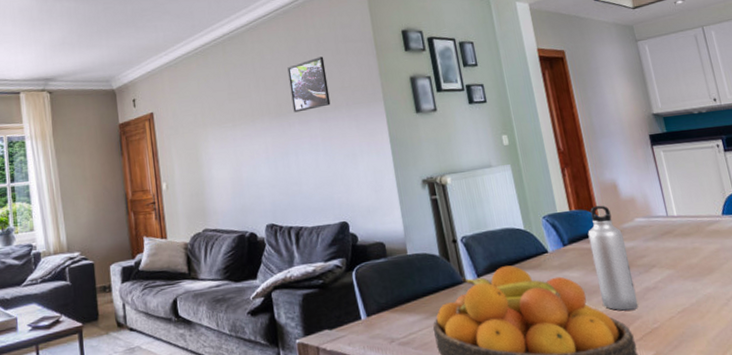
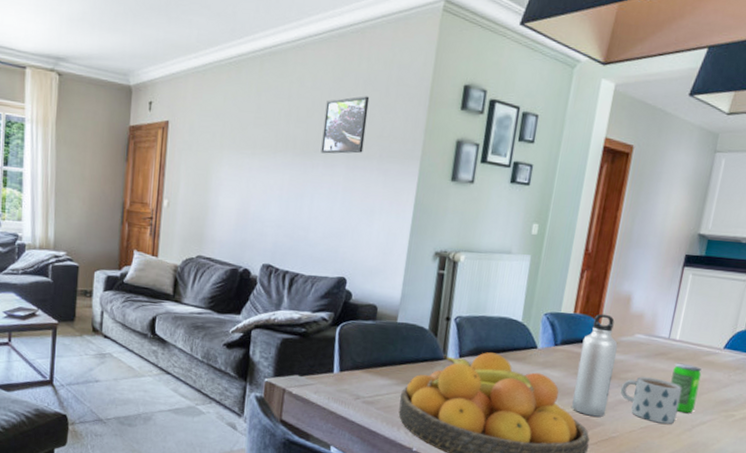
mug: none [642,257,709,304] -> present [620,377,682,424]
beverage can: none [683,237,722,288] -> present [671,363,702,414]

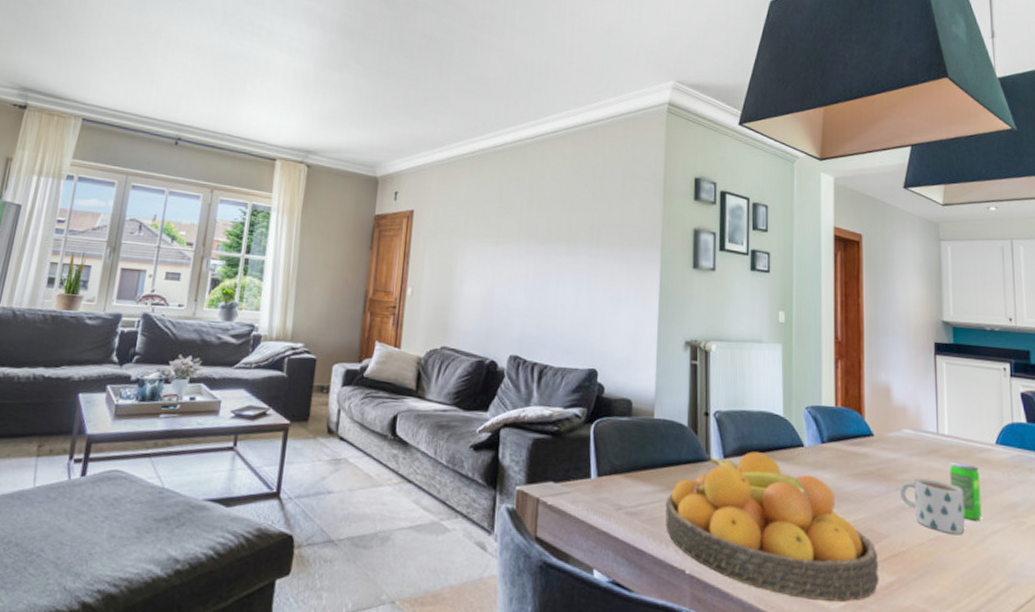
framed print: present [320,96,370,154] -> none [563,187,607,242]
water bottle: present [572,313,618,417] -> none [850,406,889,527]

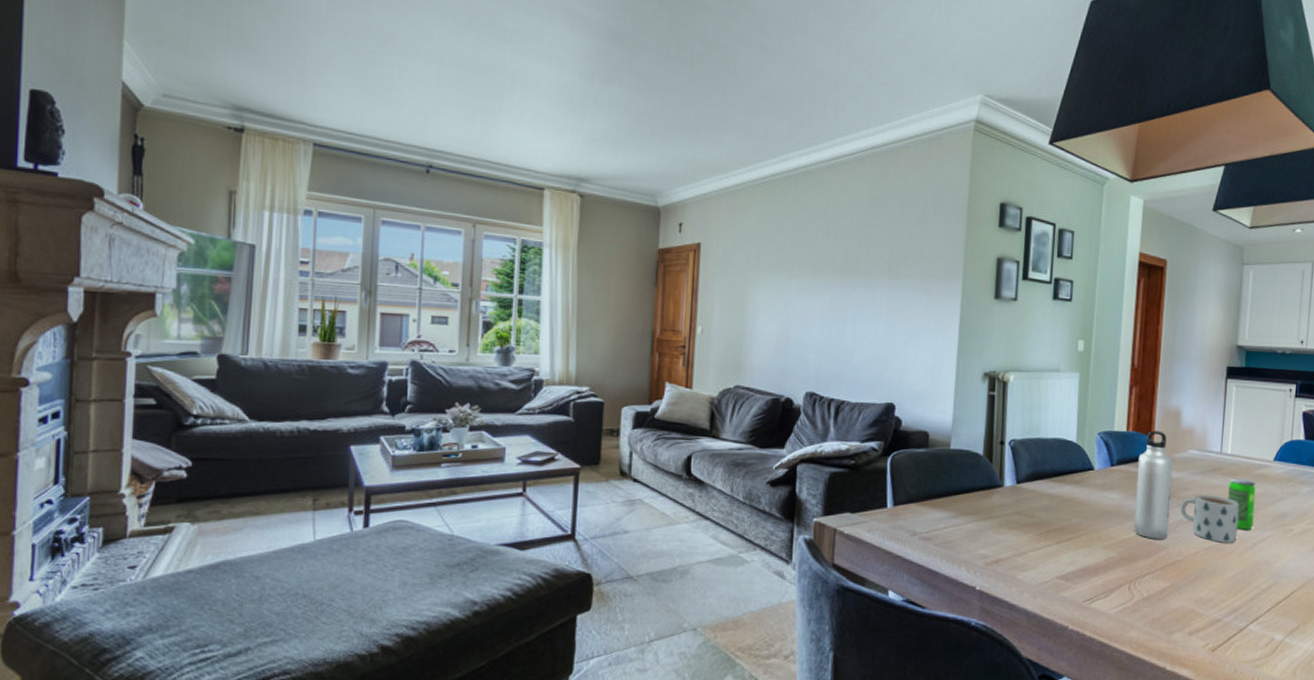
fruit bowl: present [665,452,879,602] -> none [958,477,1156,608]
water bottle: none [850,406,889,527] -> present [1134,430,1172,540]

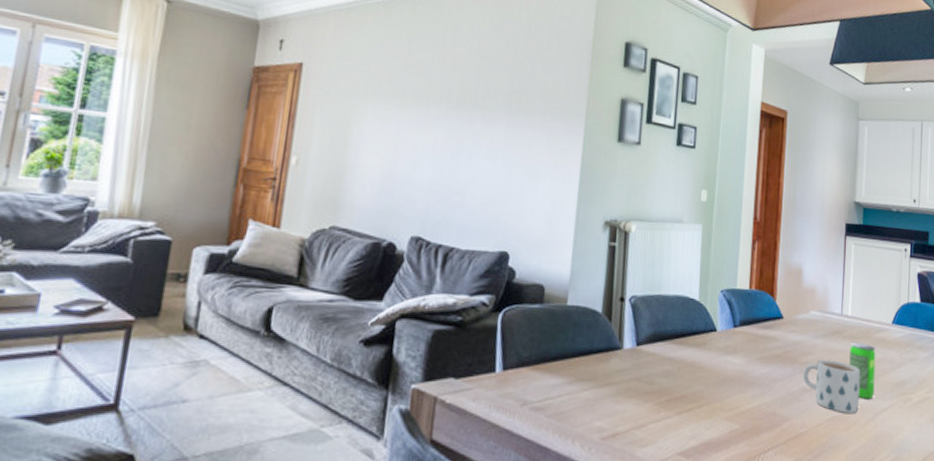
water bottle: present [1134,430,1172,540] -> none [757,289,795,410]

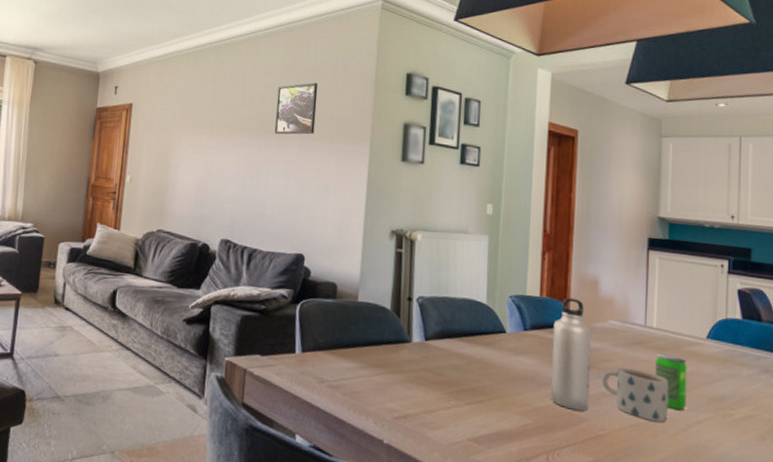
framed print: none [478,47,531,109] -> present [274,82,318,135]
water bottle: none [757,289,795,410] -> present [550,297,591,411]

